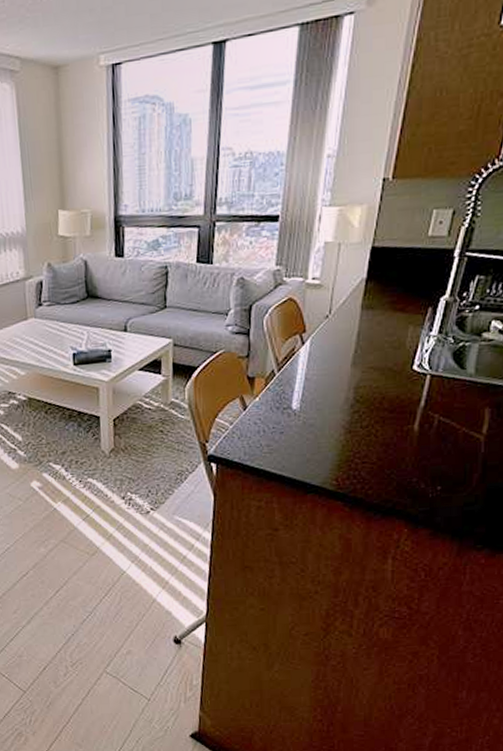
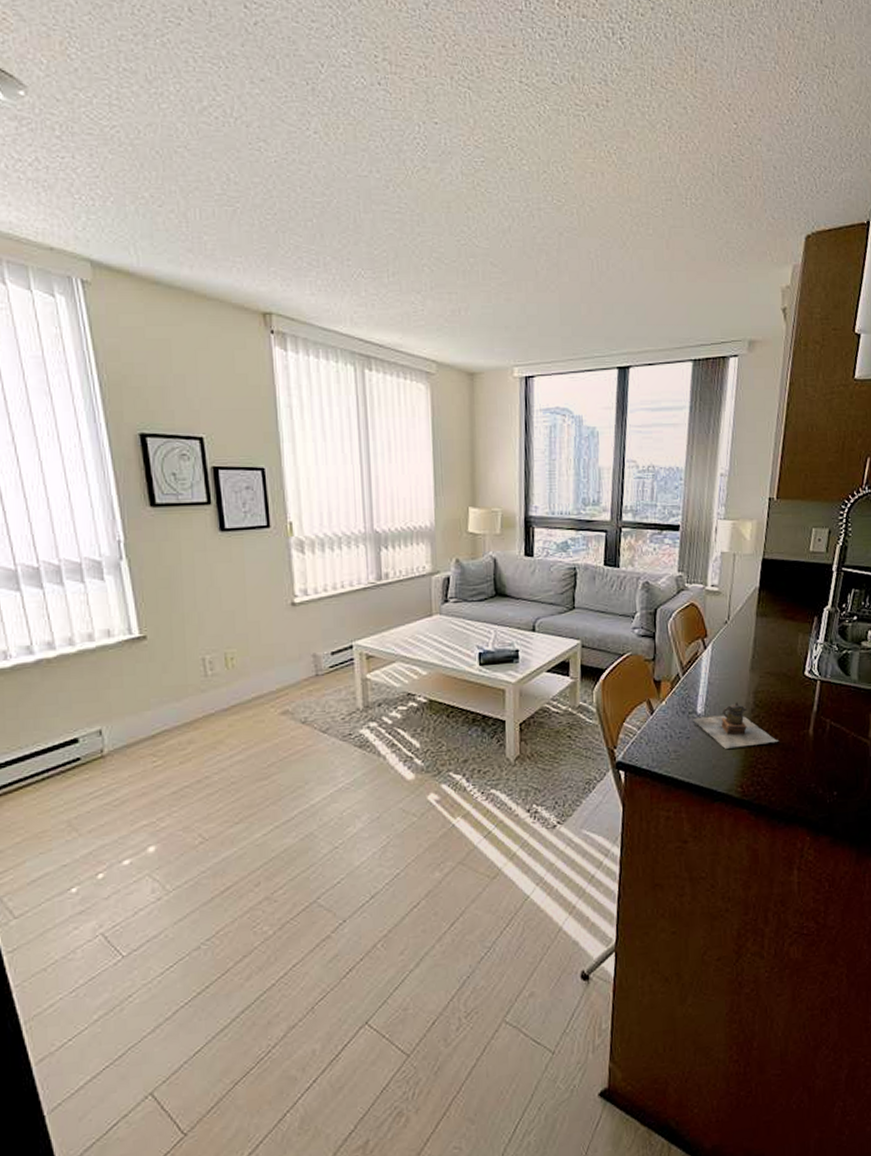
teapot: none [287,397,379,444] -> present [693,702,779,749]

